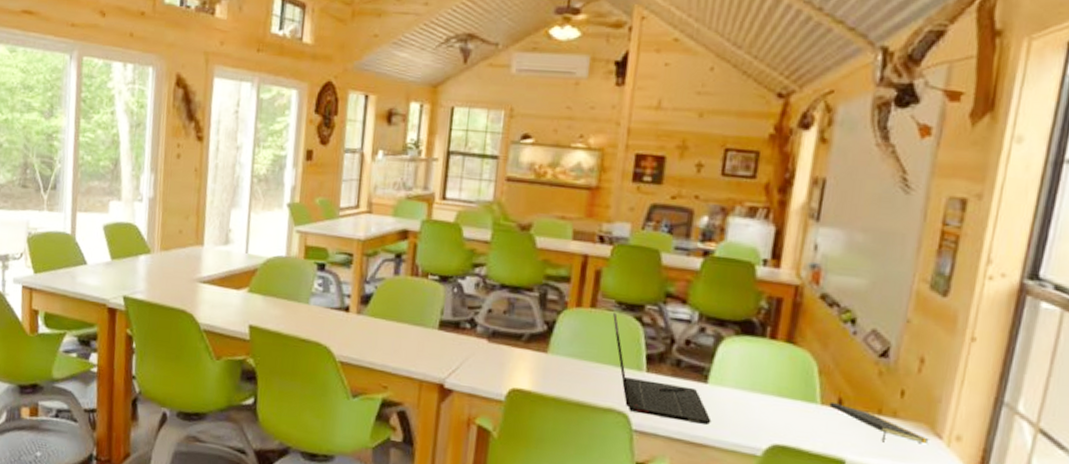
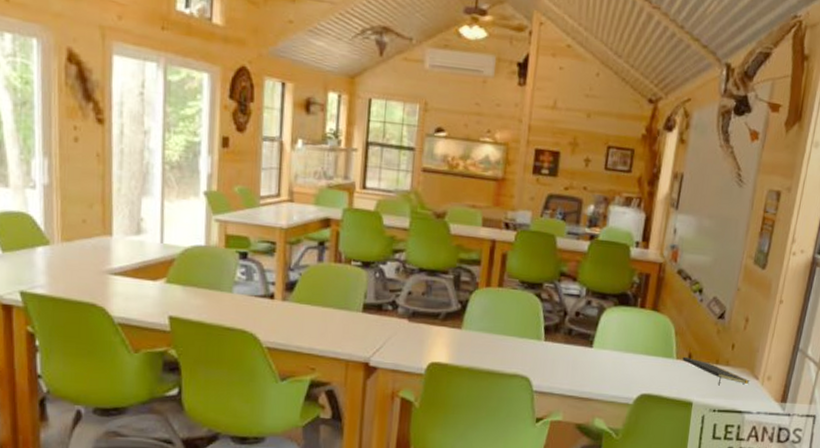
laptop: present [613,313,712,425] -> none [517,291,595,382]

